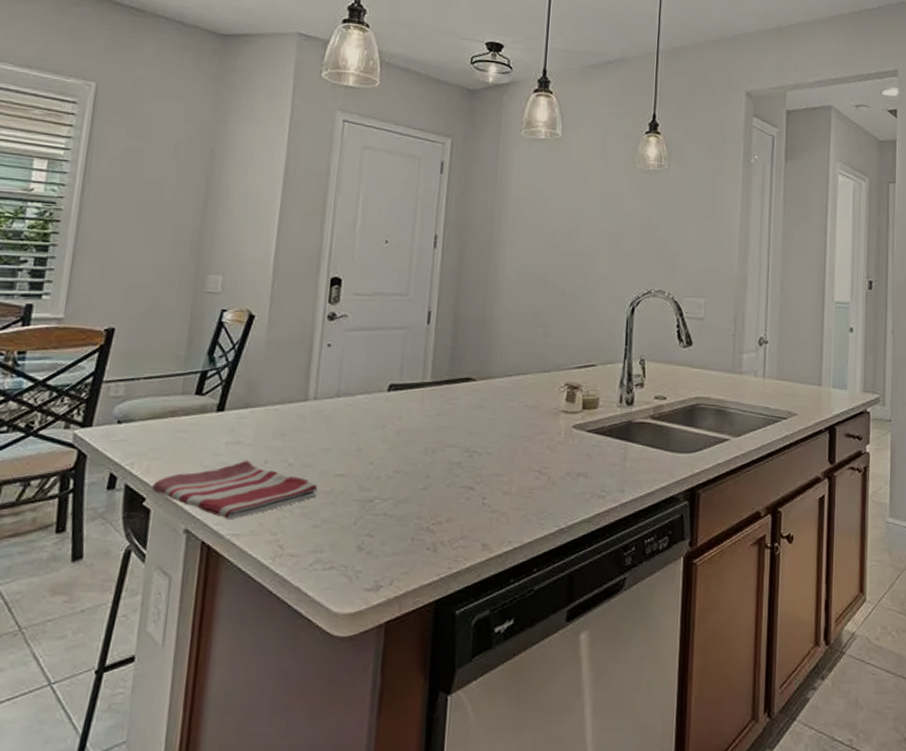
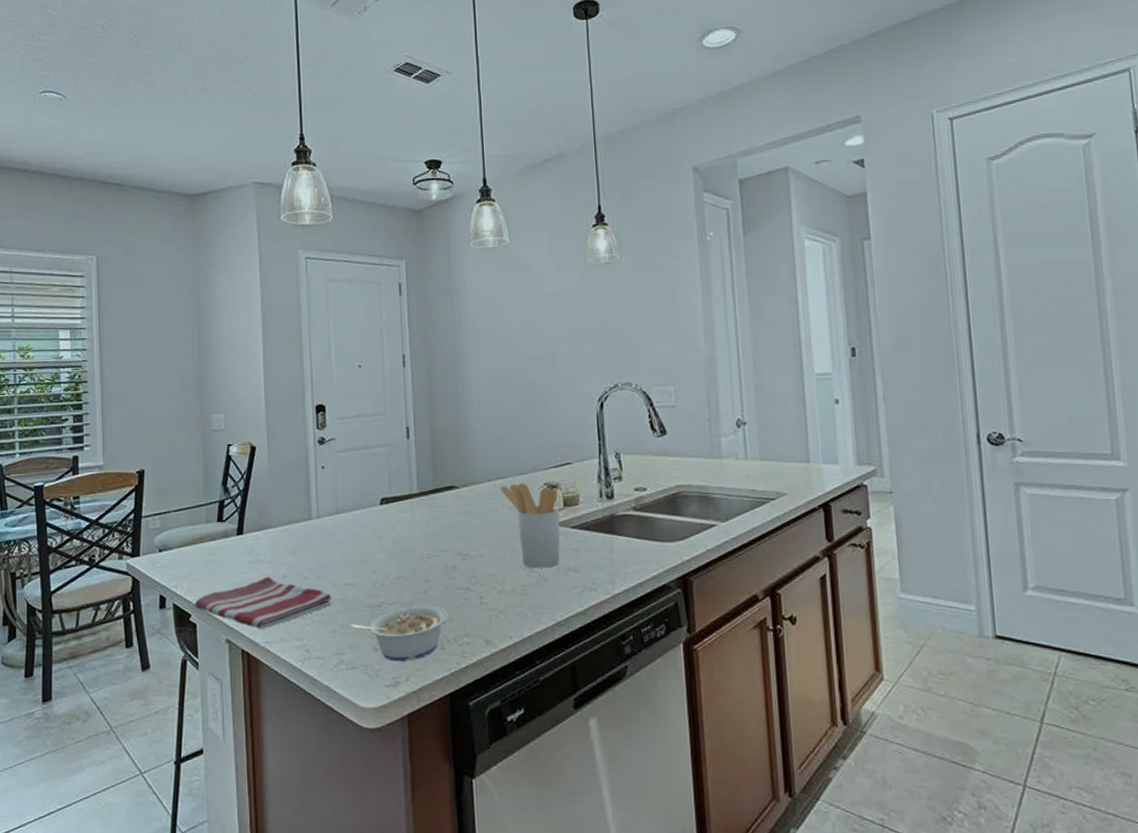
legume: none [335,502,446,563] -> present [351,605,448,662]
utensil holder: none [520,381,578,471] -> present [501,482,560,568]

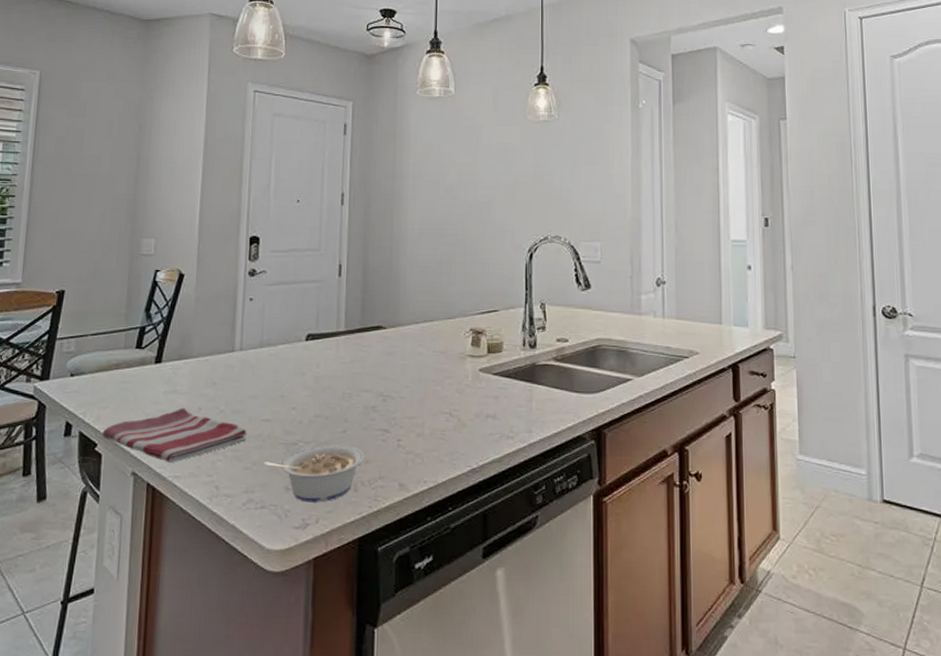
utensil holder: present [501,482,560,568] -> none [427,327,483,413]

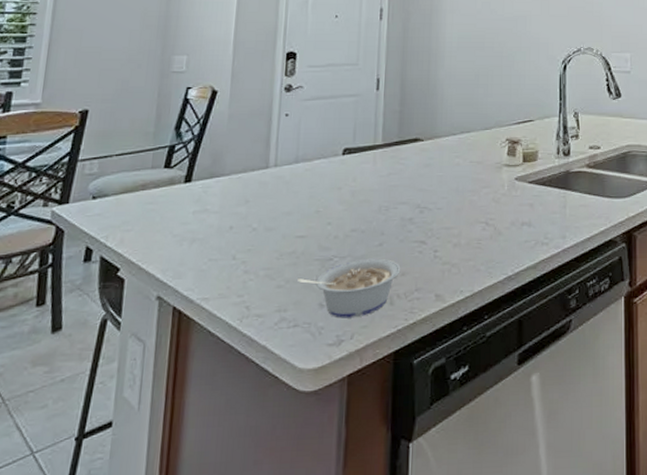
dish towel: present [102,407,247,463] -> none [125,227,280,284]

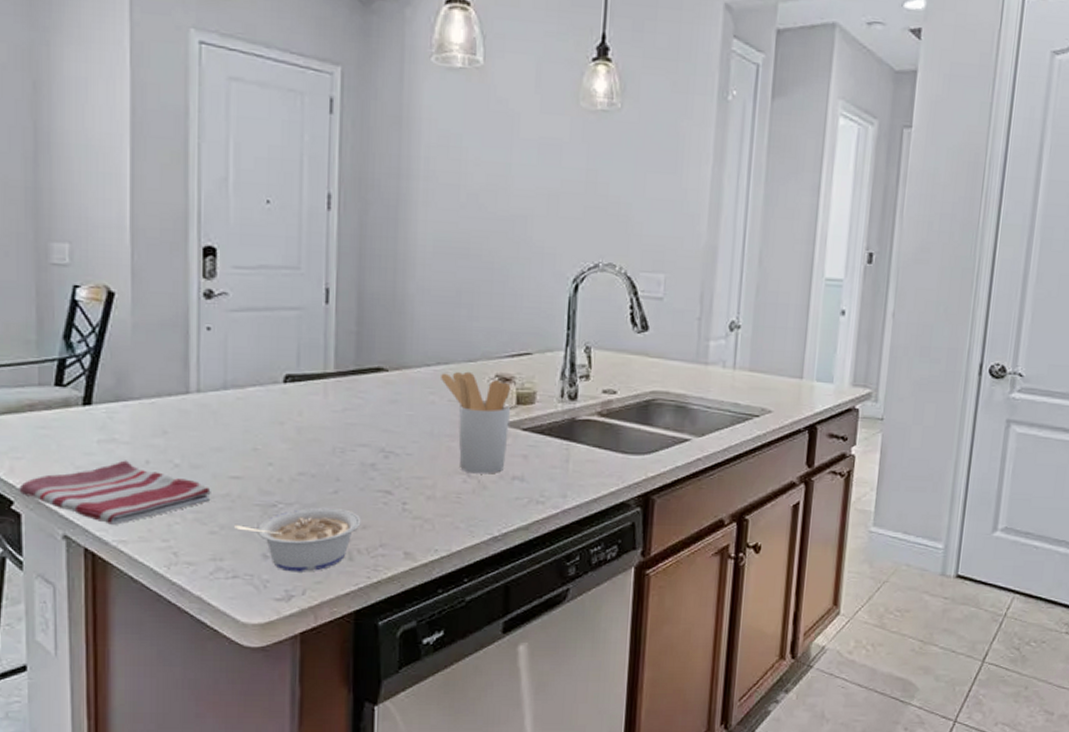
dish towel: none [125,227,280,284] -> present [19,460,211,525]
utensil holder: none [464,137,519,222] -> present [441,371,511,474]

